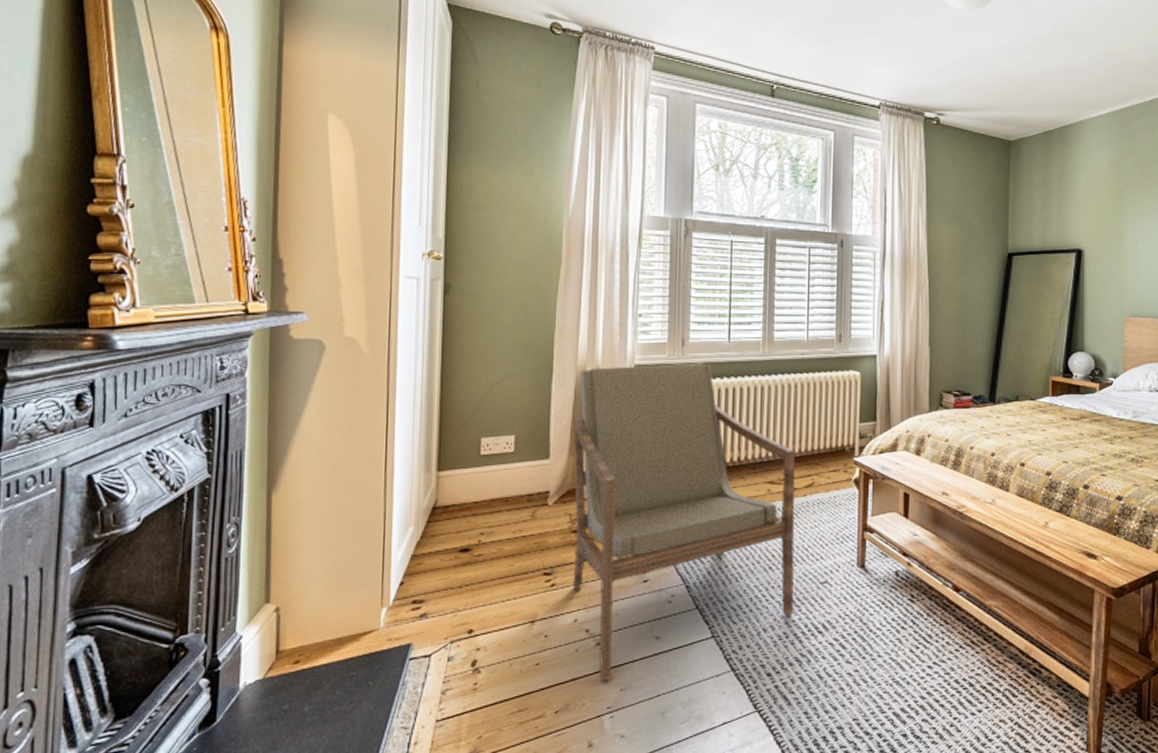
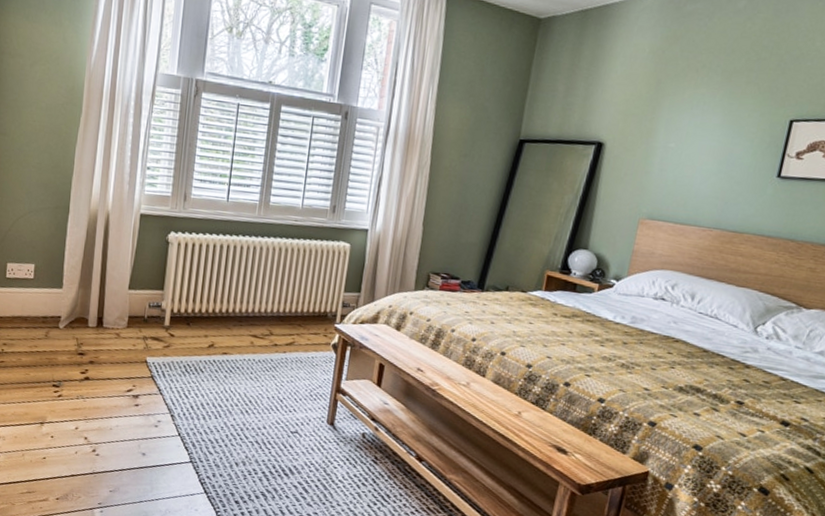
armchair: present [572,363,795,681] -> none [76,212,280,482]

